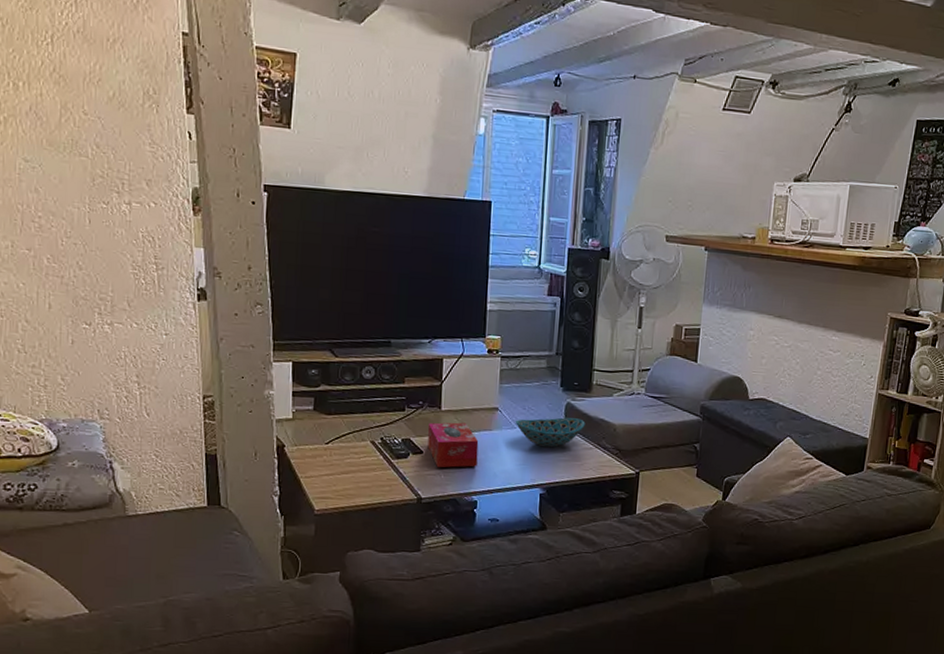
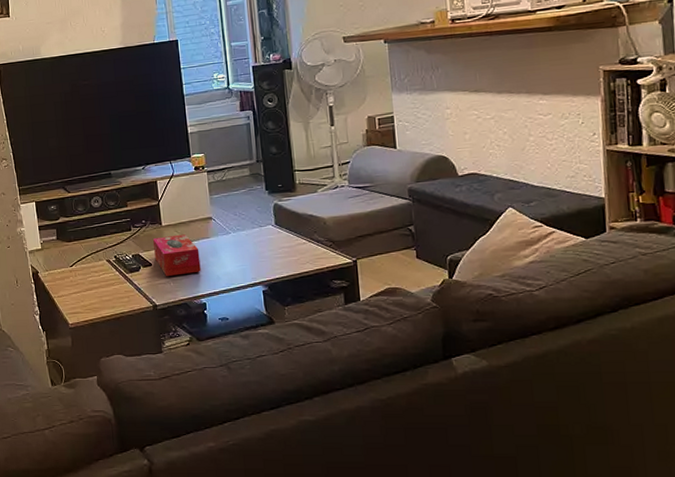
bowl: present [515,417,585,448] -> none [229,217,295,248]

